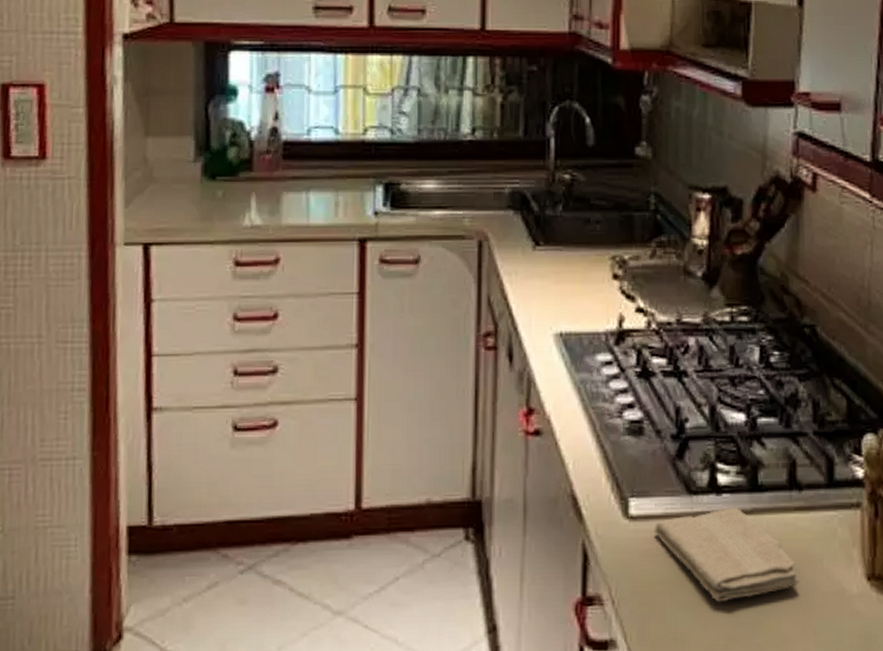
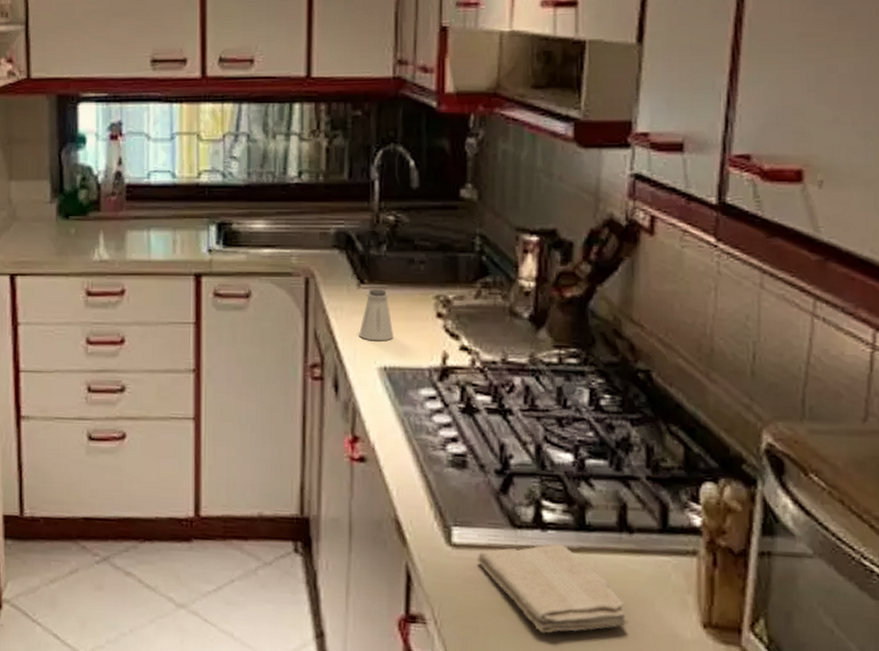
saltshaker: none [534,250,569,306] -> present [359,288,393,341]

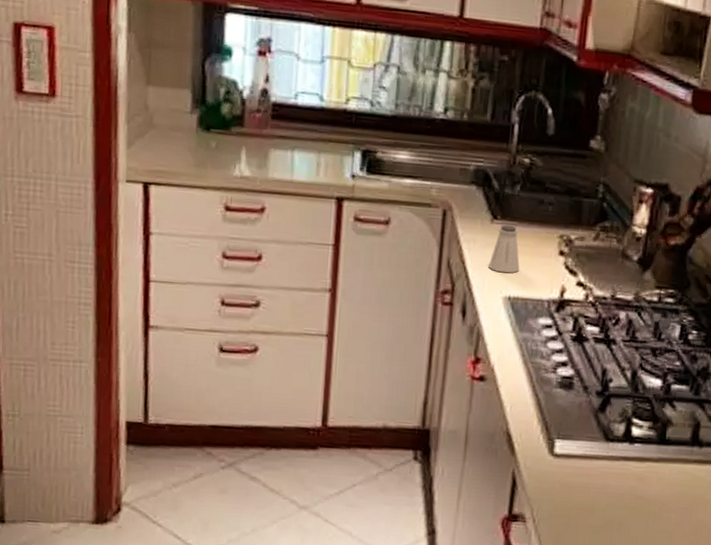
washcloth: present [477,543,629,634] -> none [573,454,691,529]

